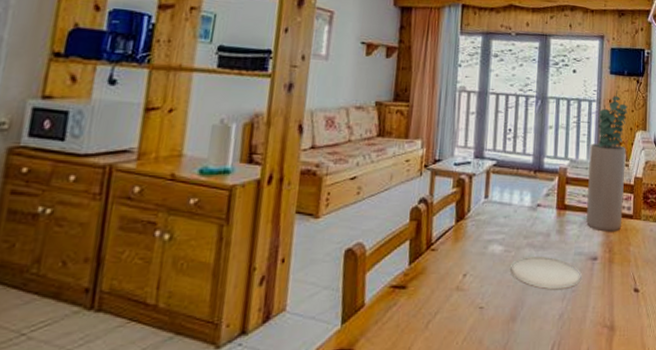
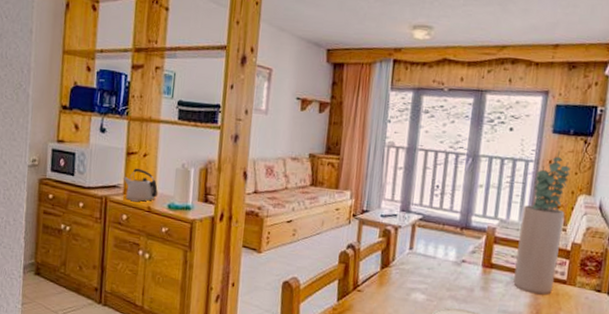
kettle: none [137,127,187,169] -> present [123,168,158,202]

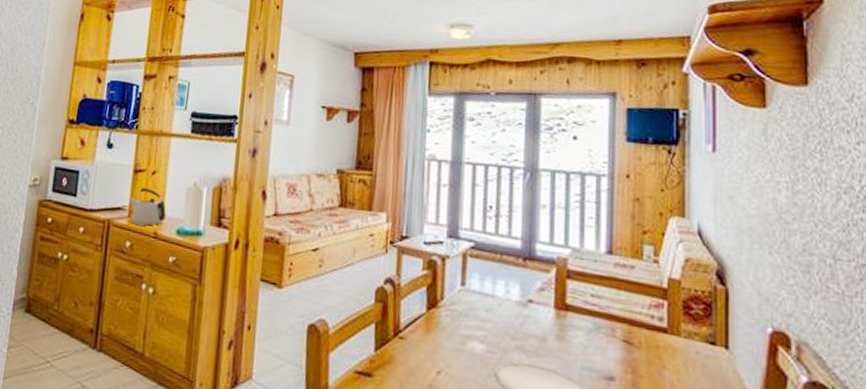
vase: present [513,150,571,296] -> none [597,162,655,348]

